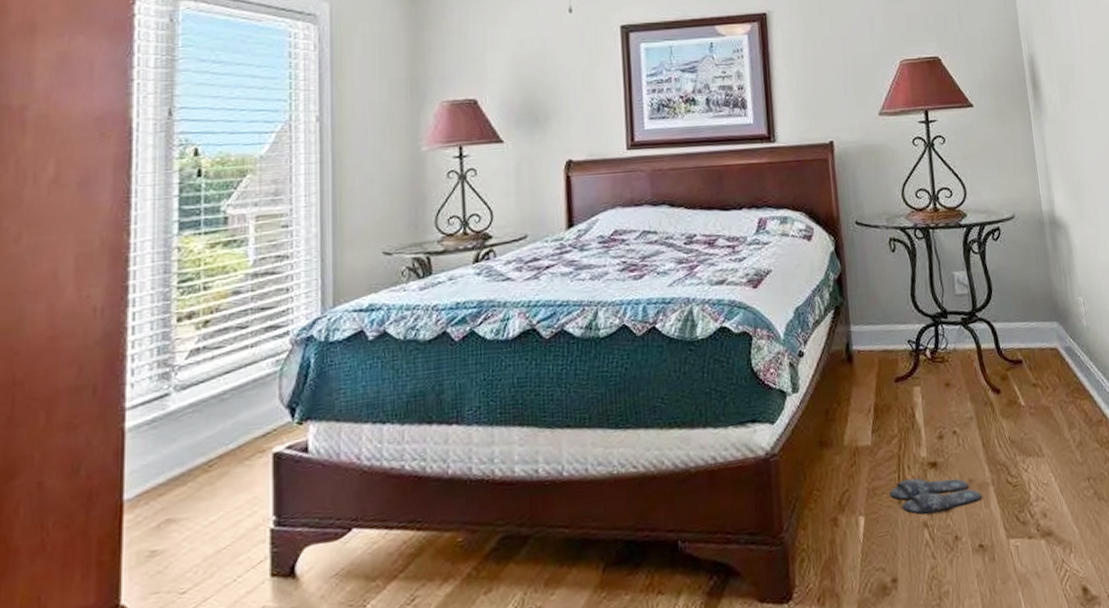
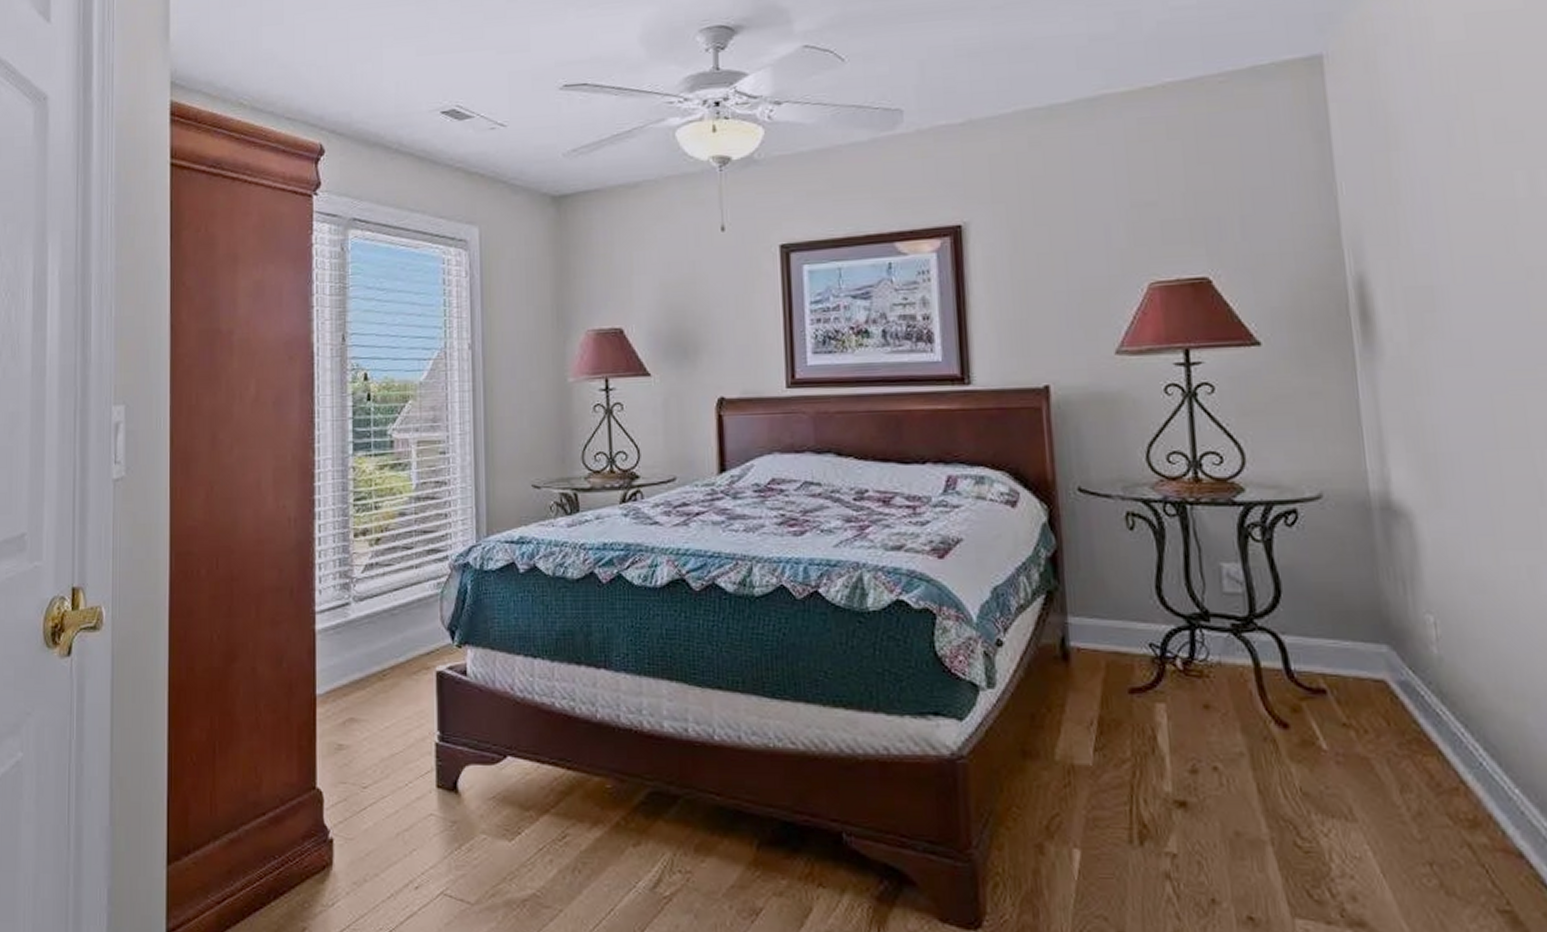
slippers: present [890,478,982,514] -> none [1117,815,1254,865]

